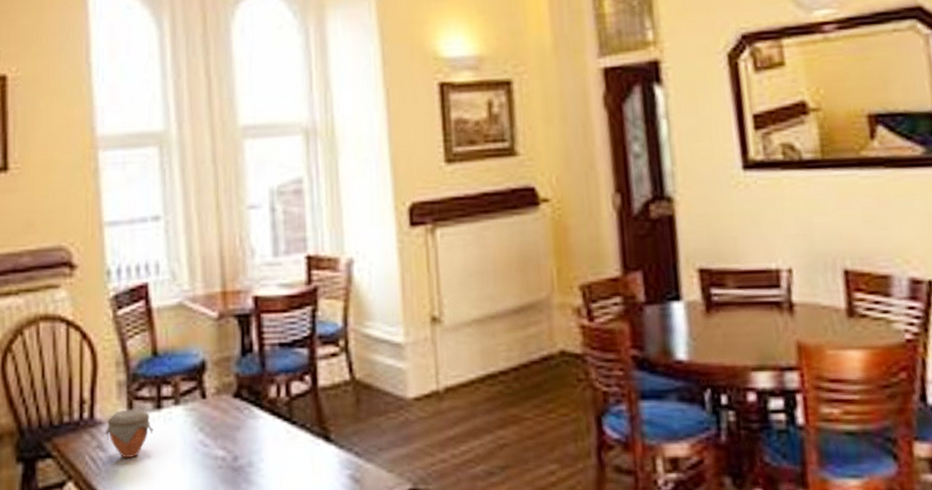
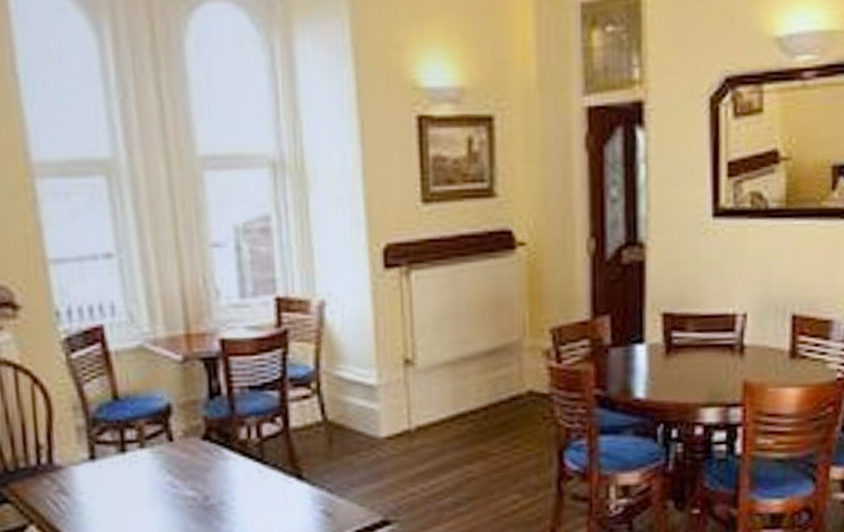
jar: present [105,409,154,459] -> none [66,453,119,502]

